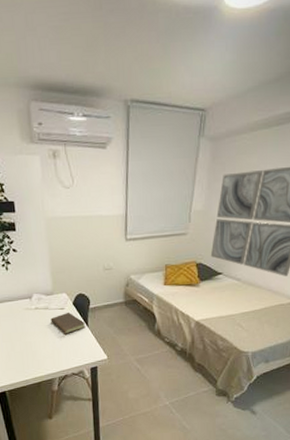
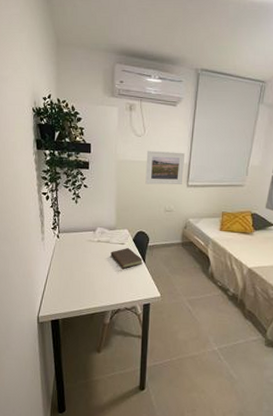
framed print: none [77,202,121,242] -> present [145,150,186,185]

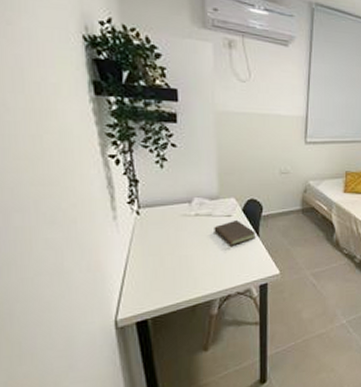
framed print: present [145,150,186,185] -> none [253,99,302,142]

